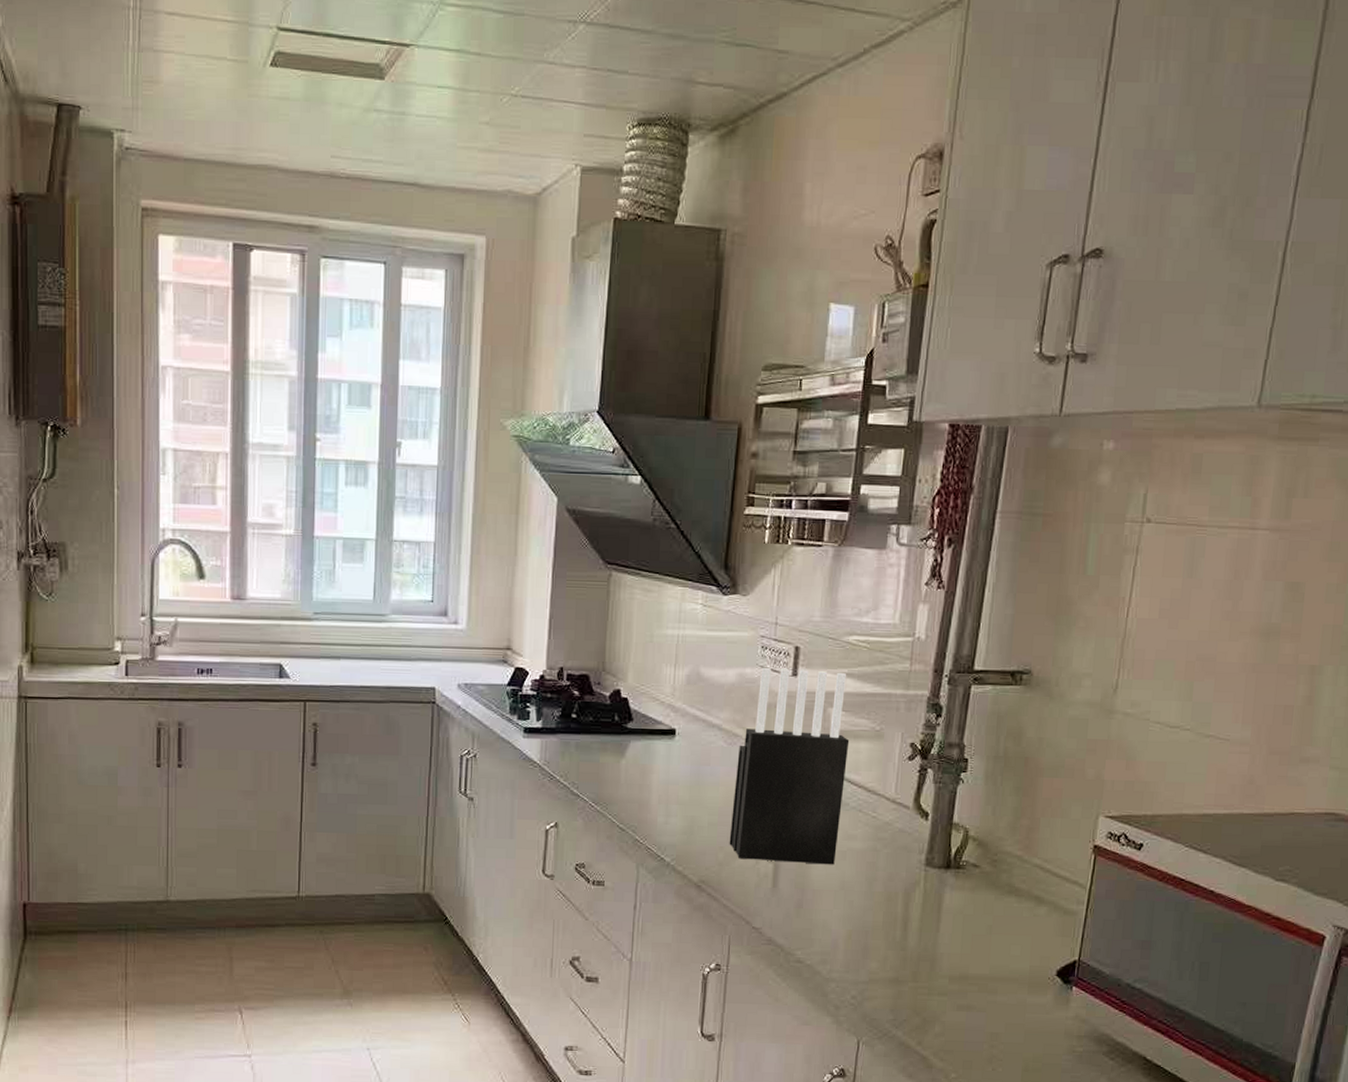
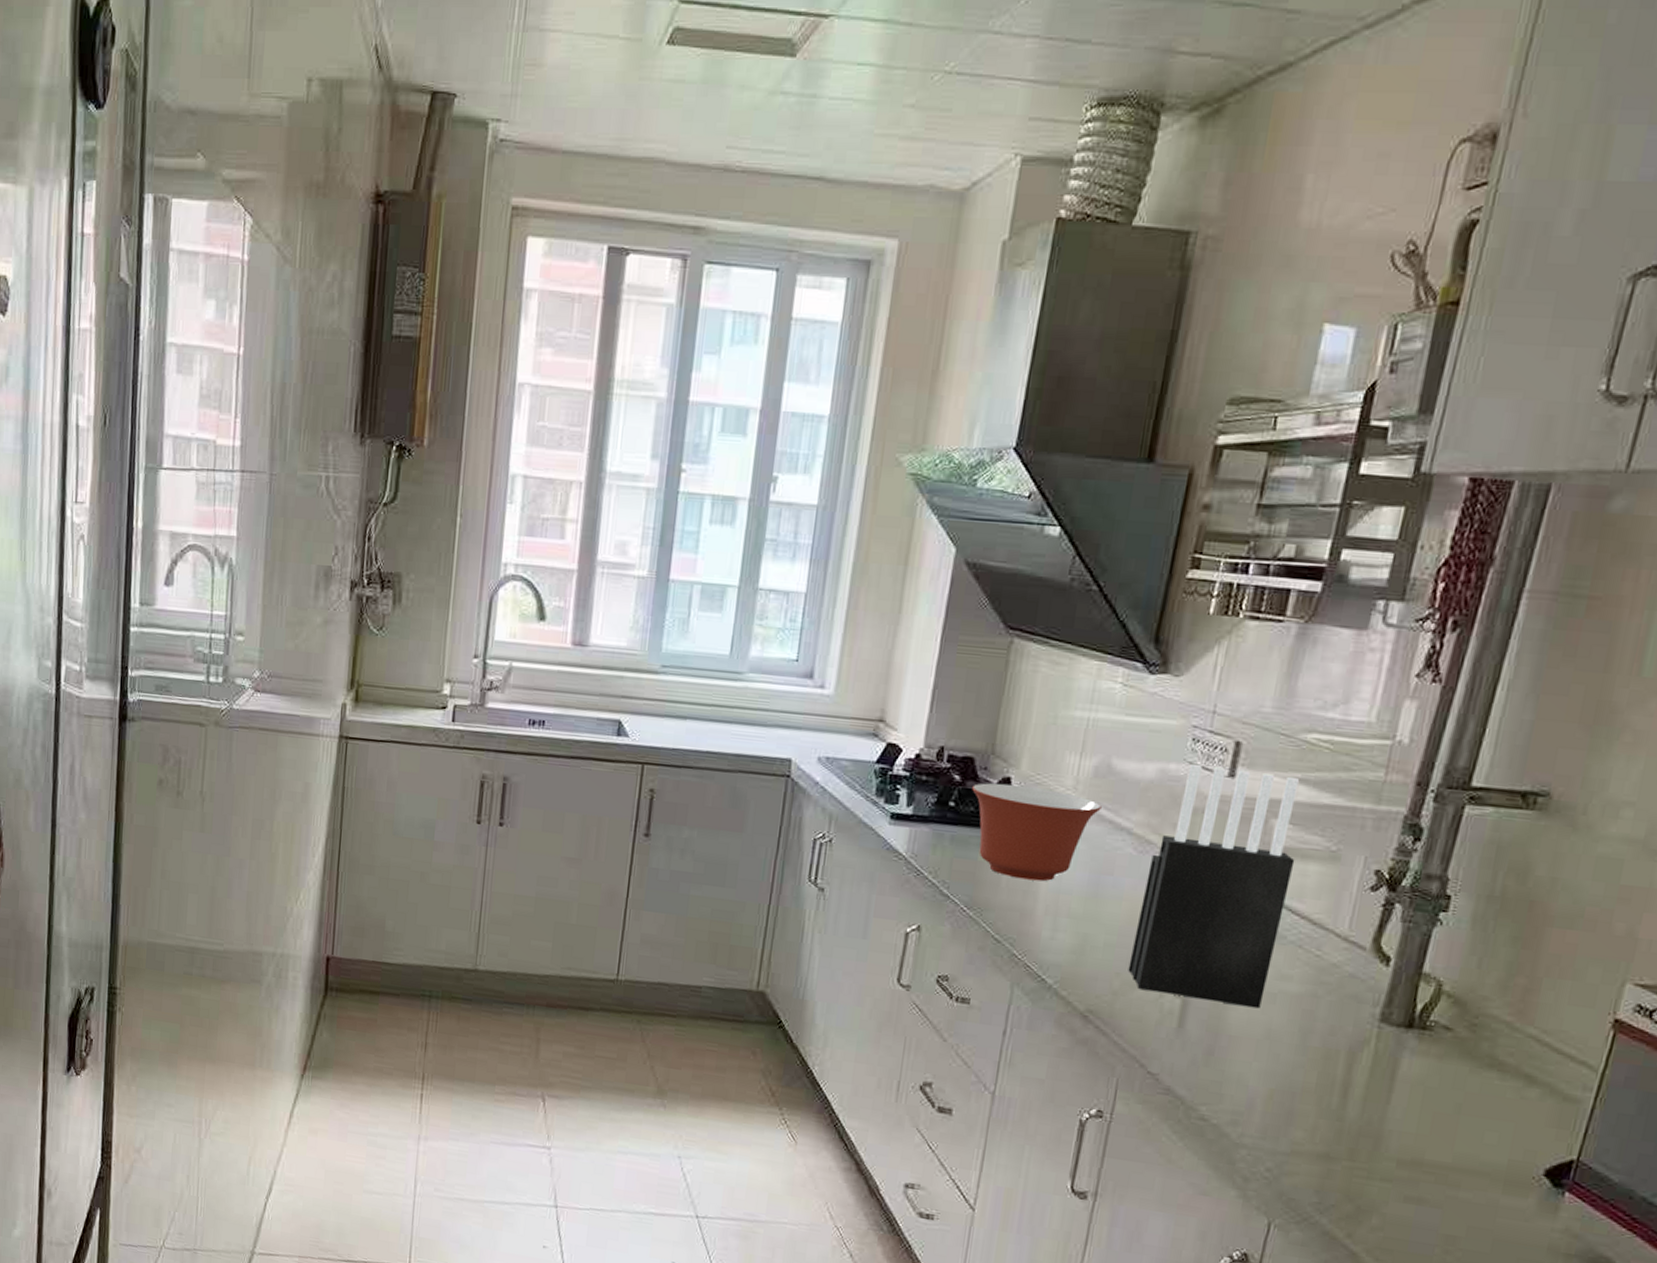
mixing bowl: none [589,695,696,776] -> present [972,783,1102,882]

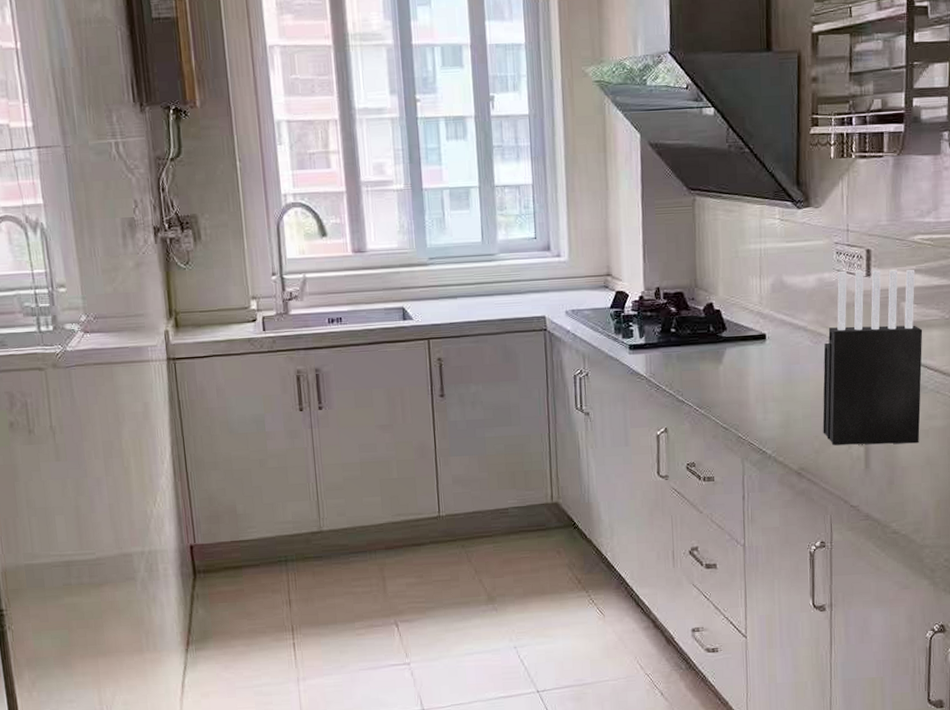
mixing bowl: present [972,783,1102,882] -> none [686,307,782,379]

